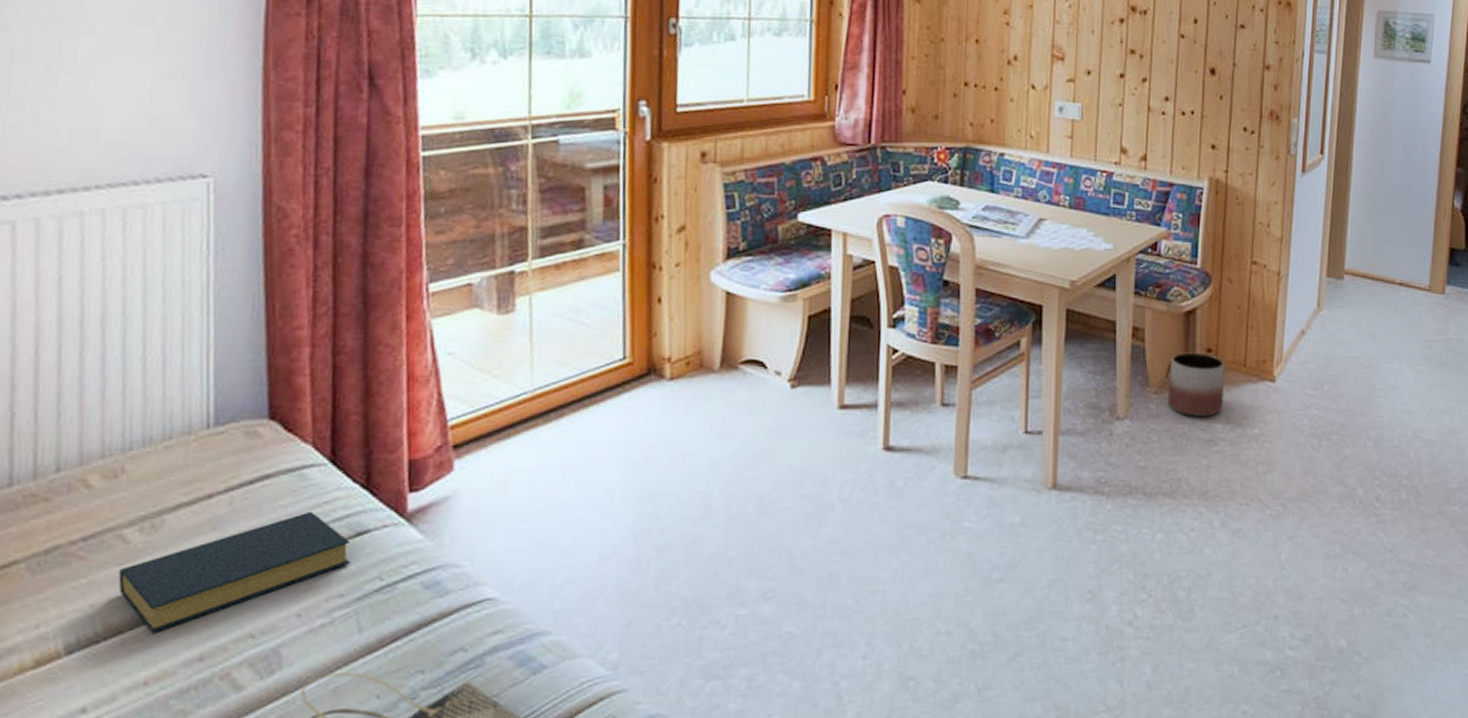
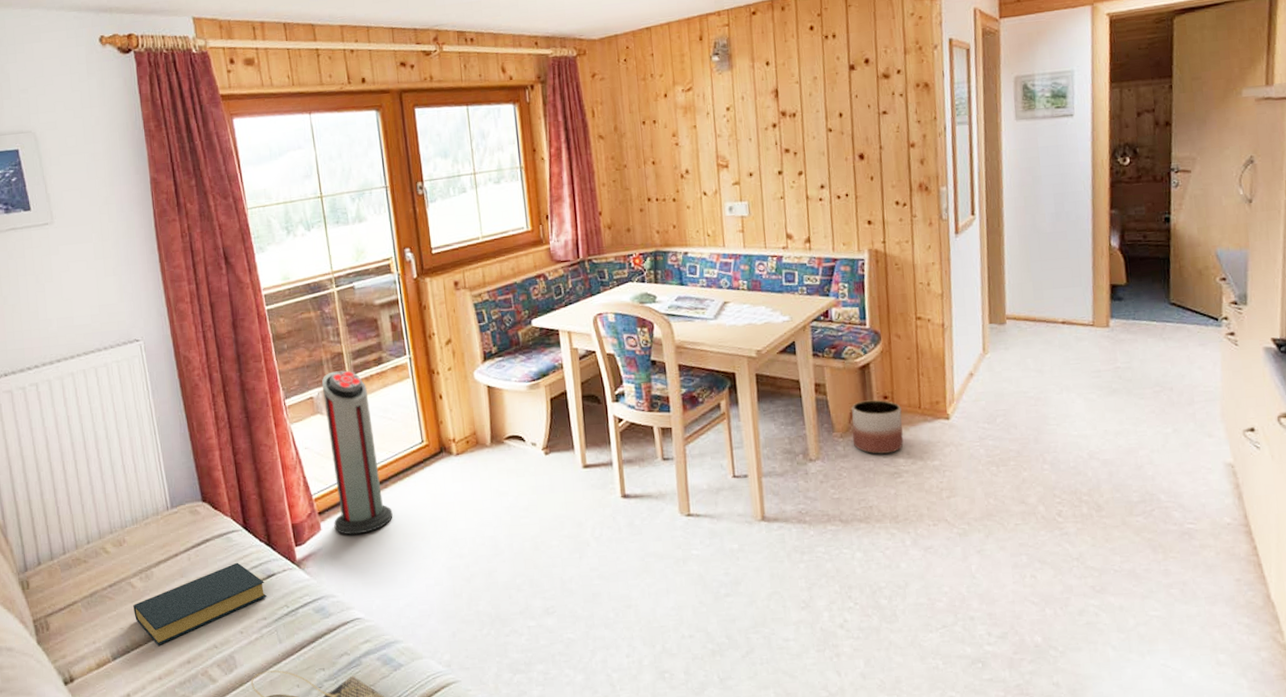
air purifier: none [474,251,566,480] -> present [321,370,393,535]

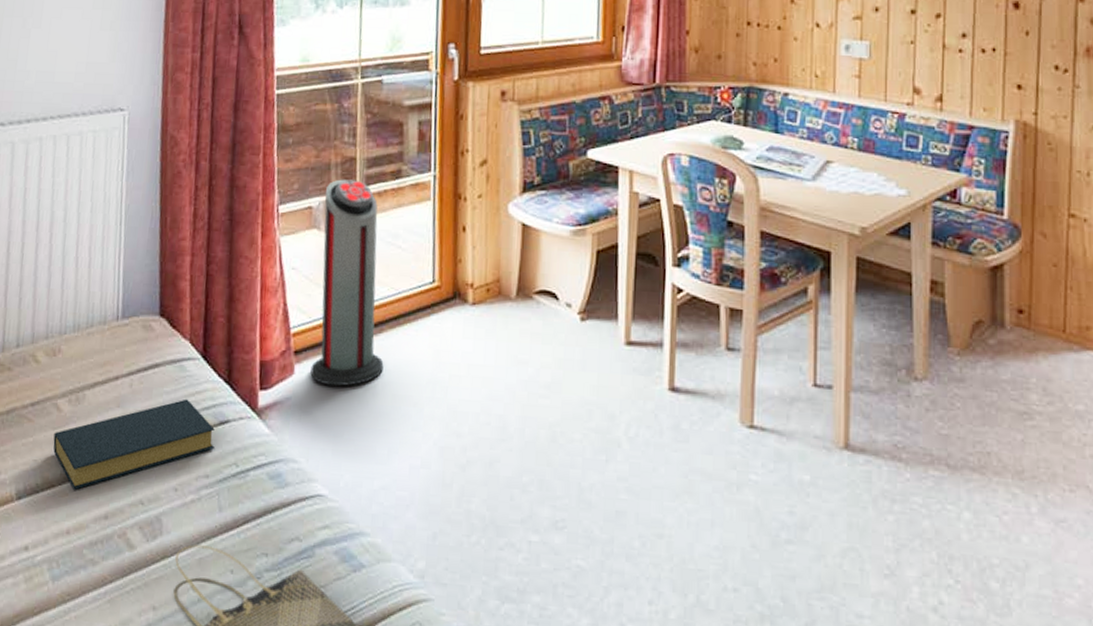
planter: present [851,399,904,454] -> none [972,311,1040,386]

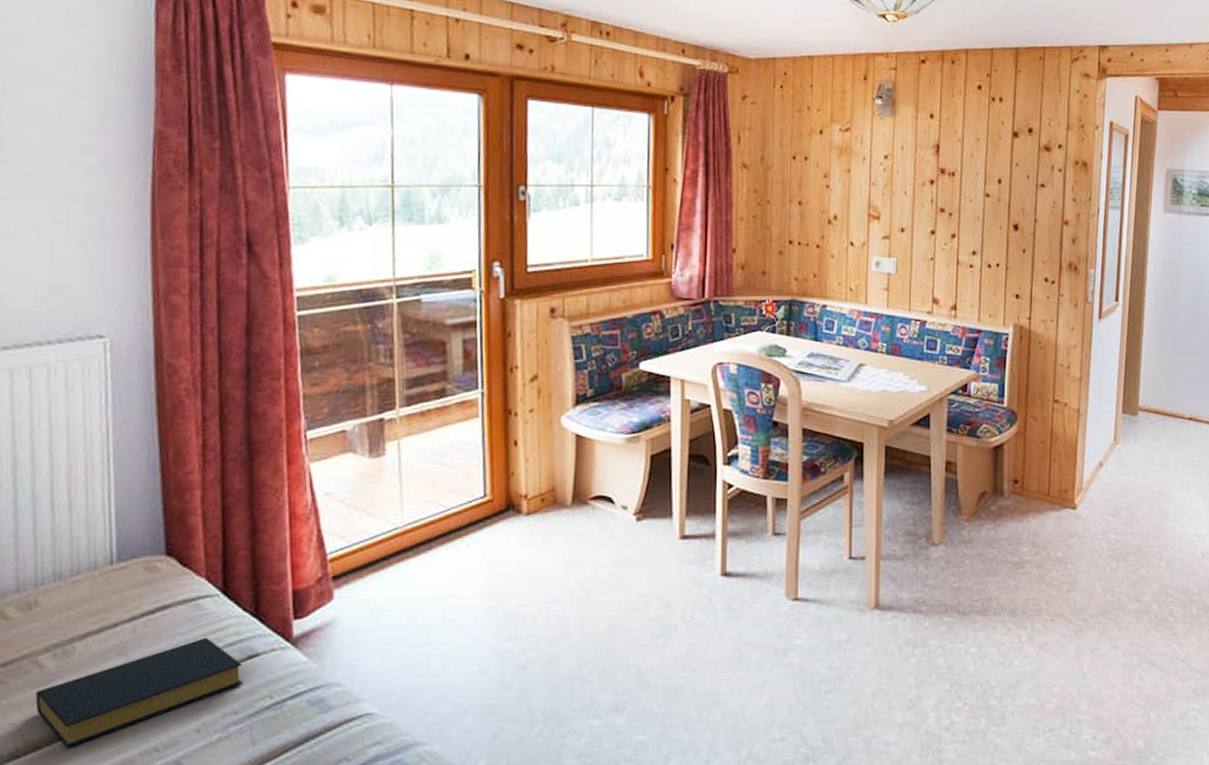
air purifier: present [310,179,384,387] -> none [352,401,434,607]

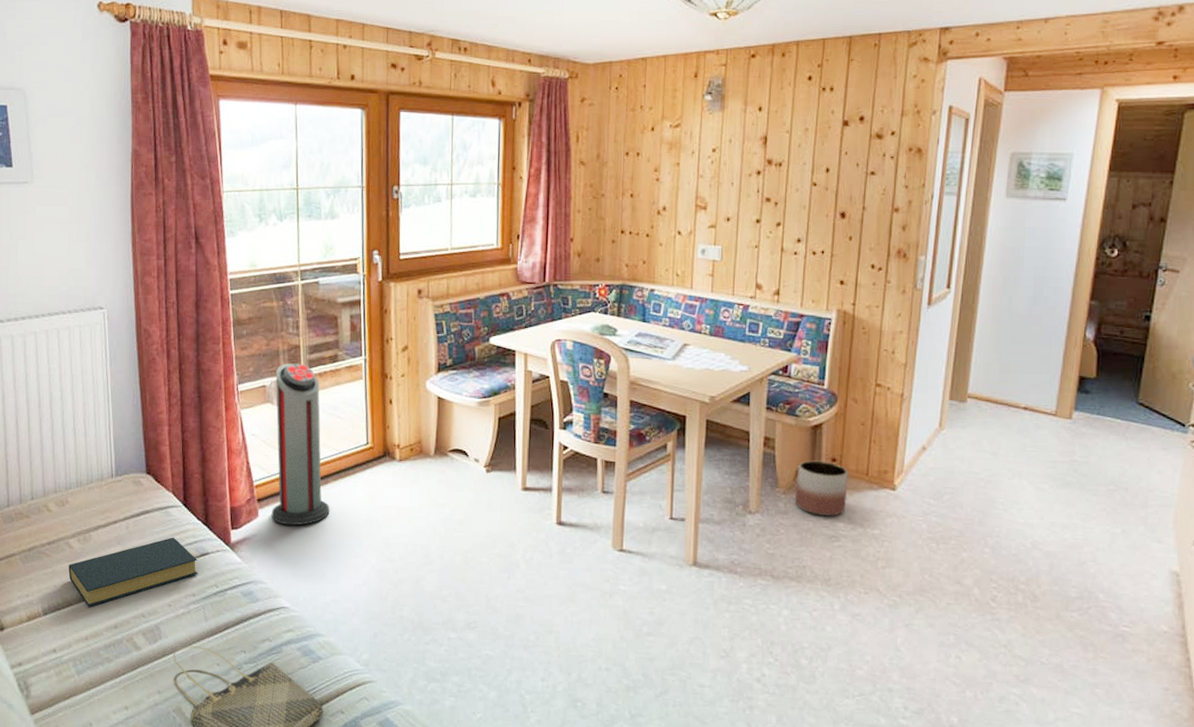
air purifier: none [352,401,434,607] -> present [271,363,330,526]
planter: none [978,483,1030,542] -> present [794,460,848,516]

